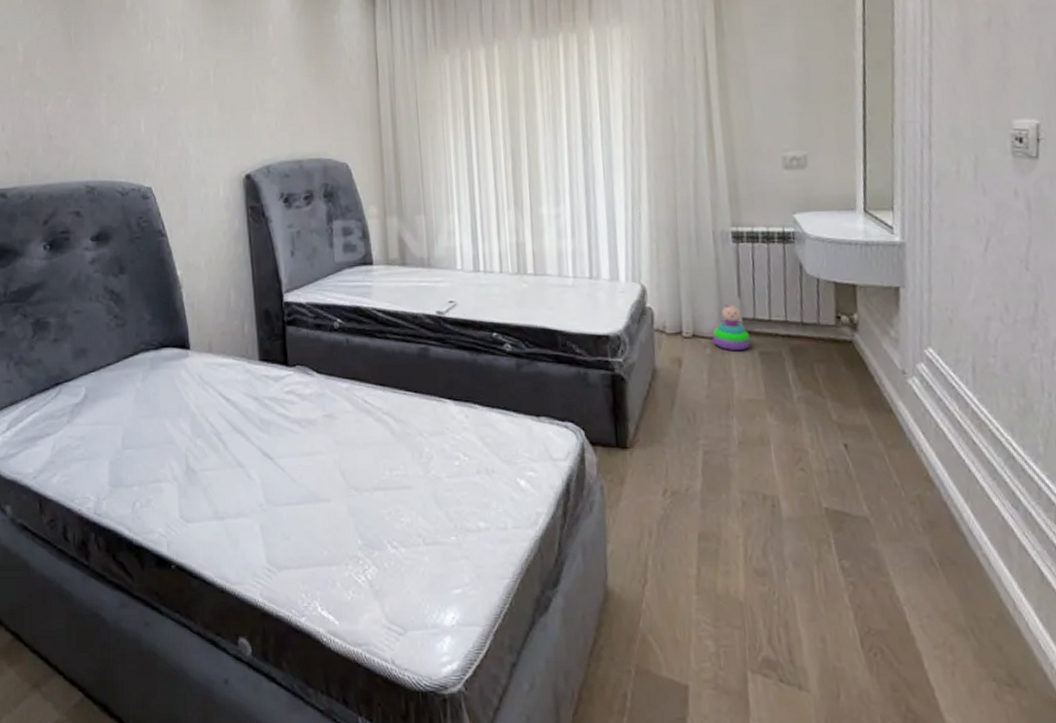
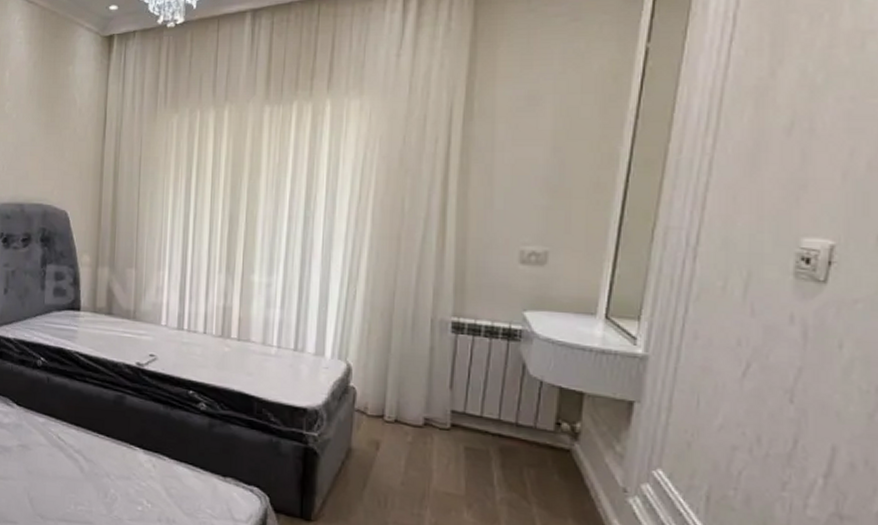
stacking toy: present [712,304,751,350] -> none [415,394,457,442]

